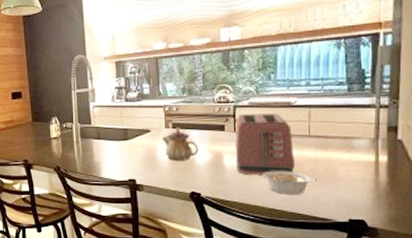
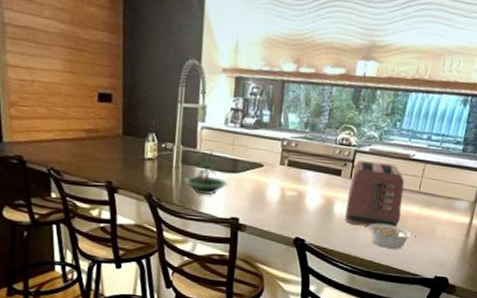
terrarium: none [84,123,122,161] -> present [184,148,228,195]
teapot: present [161,127,199,161] -> none [274,165,312,204]

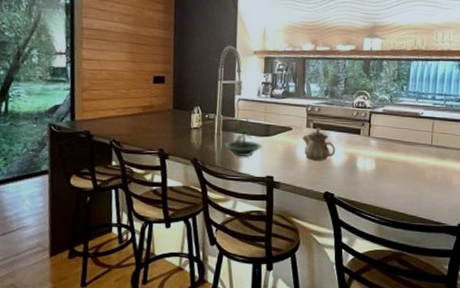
teapot: none [274,165,312,204] -> present [302,127,336,161]
toaster: present [345,160,405,227] -> none [368,120,418,179]
legume: present [368,223,418,249] -> none [390,176,436,199]

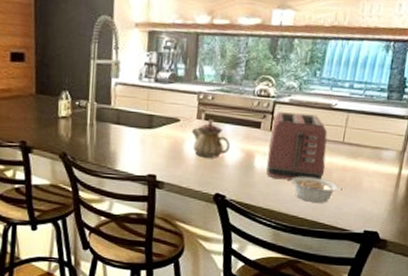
terrarium: present [224,117,263,157] -> none [99,105,144,152]
toaster: none [368,120,418,179] -> present [266,112,328,180]
legume: none [390,176,436,199] -> present [291,176,344,203]

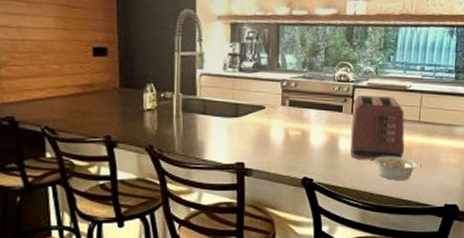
teapot: present [191,119,231,158] -> none [276,105,315,143]

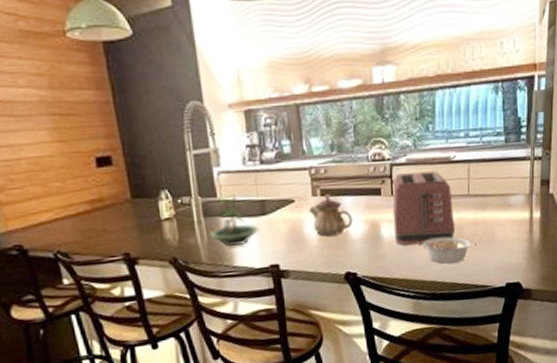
terrarium: none [185,95,231,141] -> present [209,194,259,246]
teapot: none [276,105,315,143] -> present [308,194,353,237]

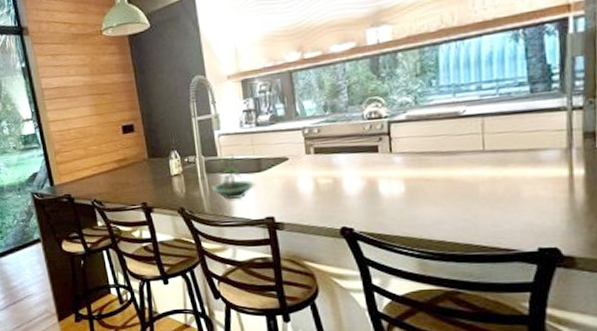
teapot: present [308,194,353,237] -> none [302,152,349,192]
toaster: present [392,171,456,246] -> none [391,126,468,203]
legume: present [423,237,478,264] -> none [428,195,498,223]

